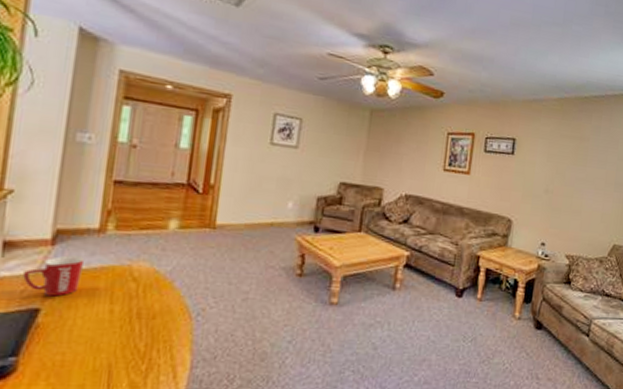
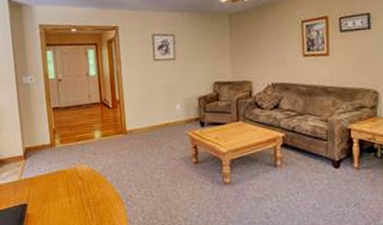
mug: present [23,255,85,297] -> none [12,165,47,195]

